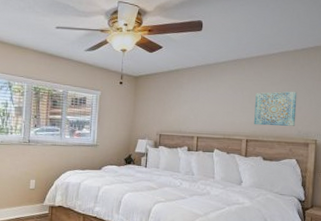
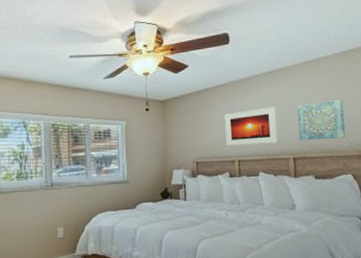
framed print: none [188,92,236,125] -> present [224,106,278,147]

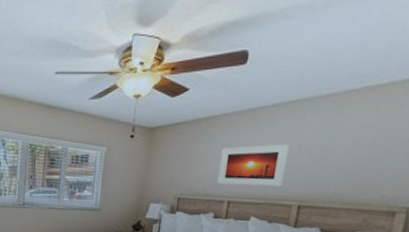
wall art: present [297,99,346,141] -> none [312,140,387,189]

